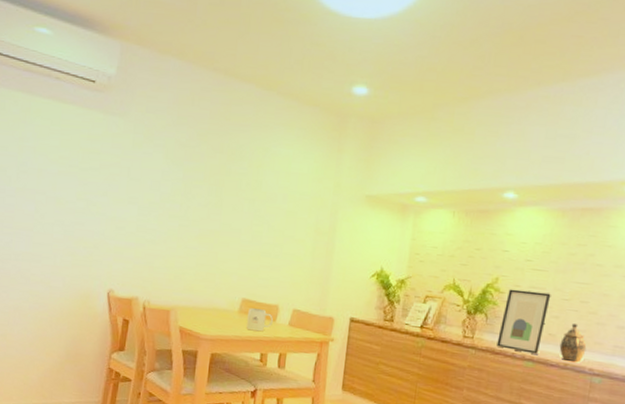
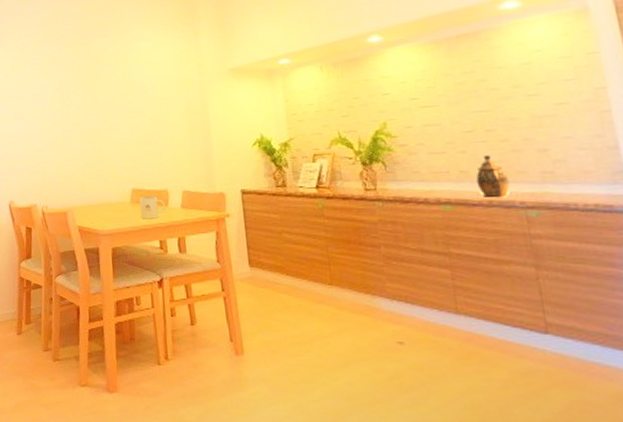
picture frame: present [496,289,551,354] -> none [401,128,454,196]

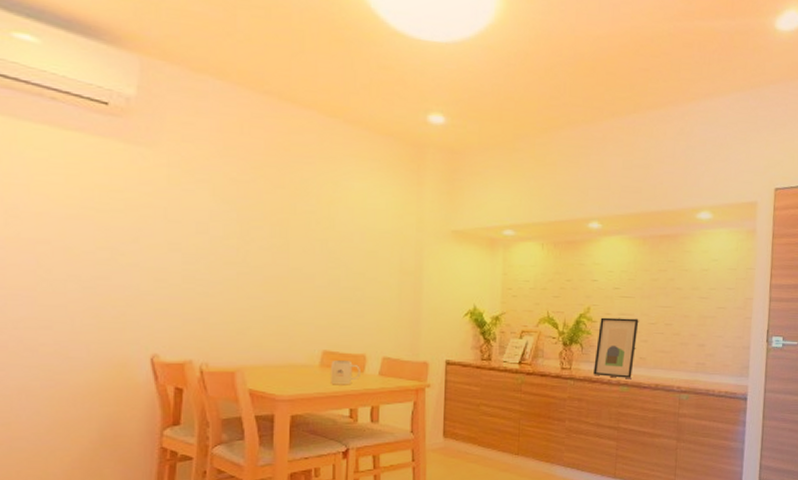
picture frame: none [401,128,454,196] -> present [593,317,639,378]
decorative jar: present [475,155,510,198] -> none [650,346,674,383]

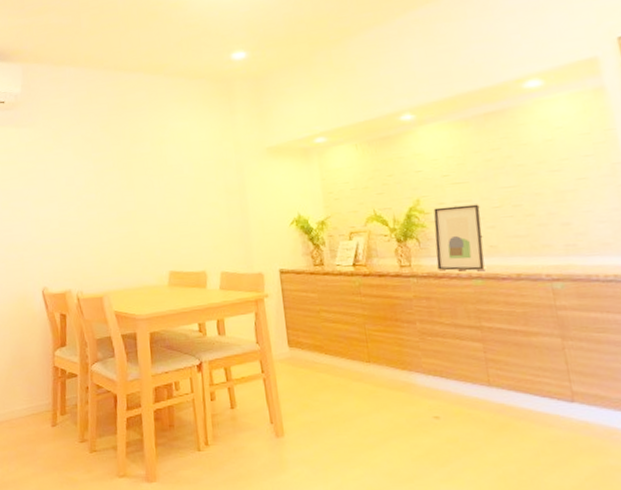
mug: present [329,360,360,385] -> none [177,278,204,302]

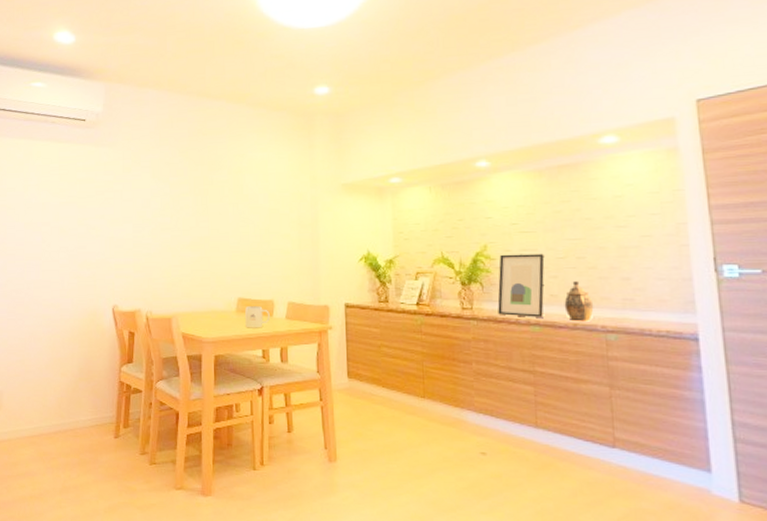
mug: none [177,278,204,302] -> present [244,306,270,328]
decorative jar: none [504,230,537,272] -> present [564,281,594,322]

